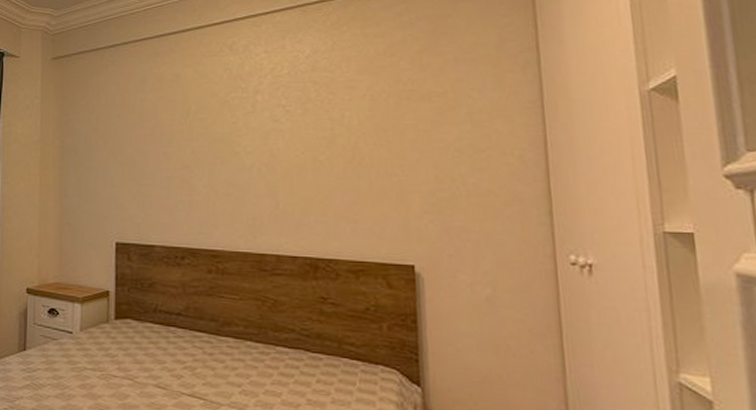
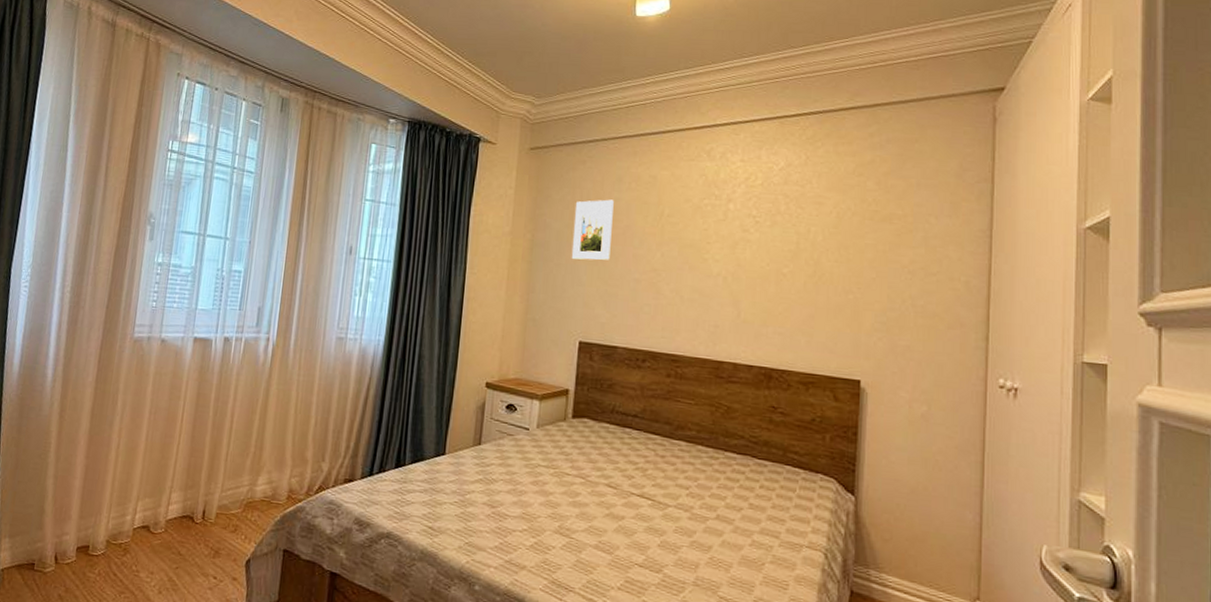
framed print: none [101,101,140,163] -> present [571,199,614,261]

